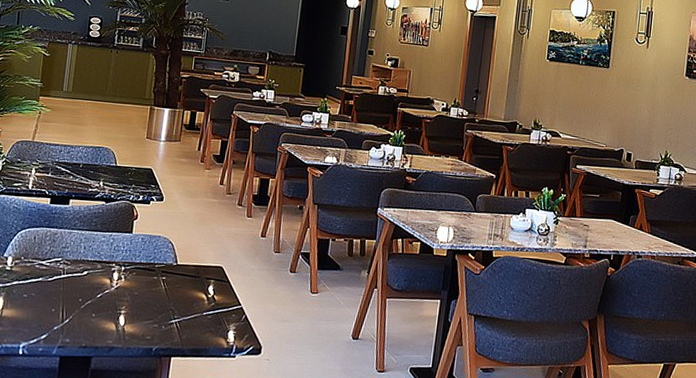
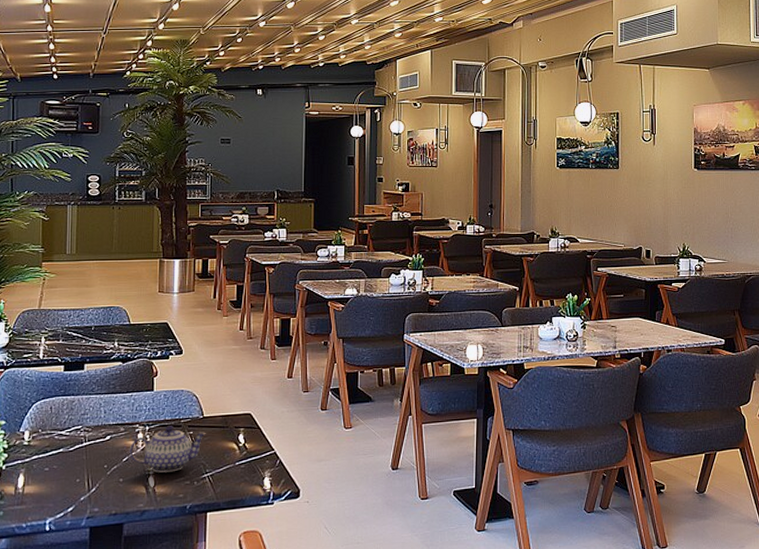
teapot: none [103,268,178,314] -> present [129,426,206,473]

